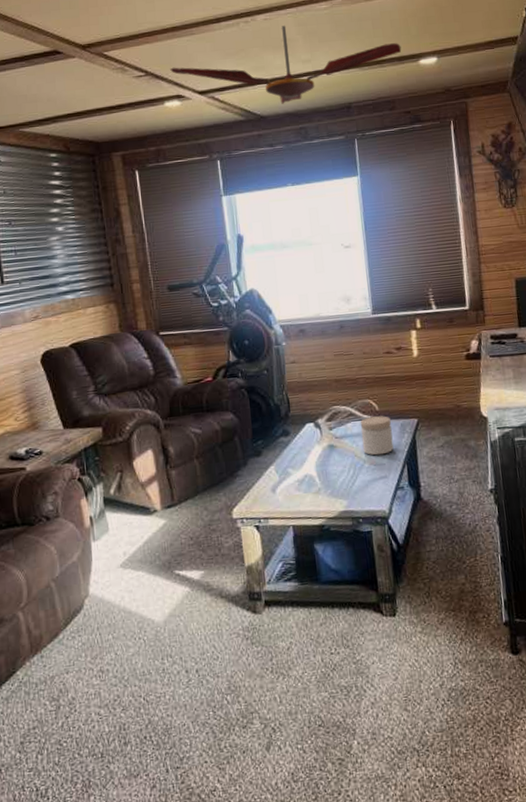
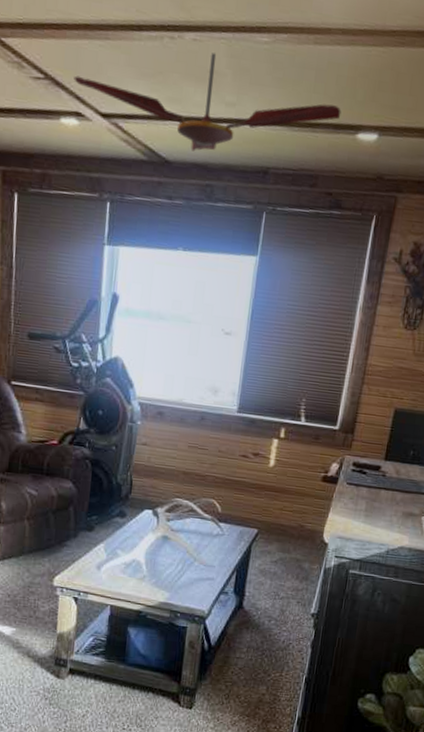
jar: present [360,416,394,456] -> none [196,517,231,557]

